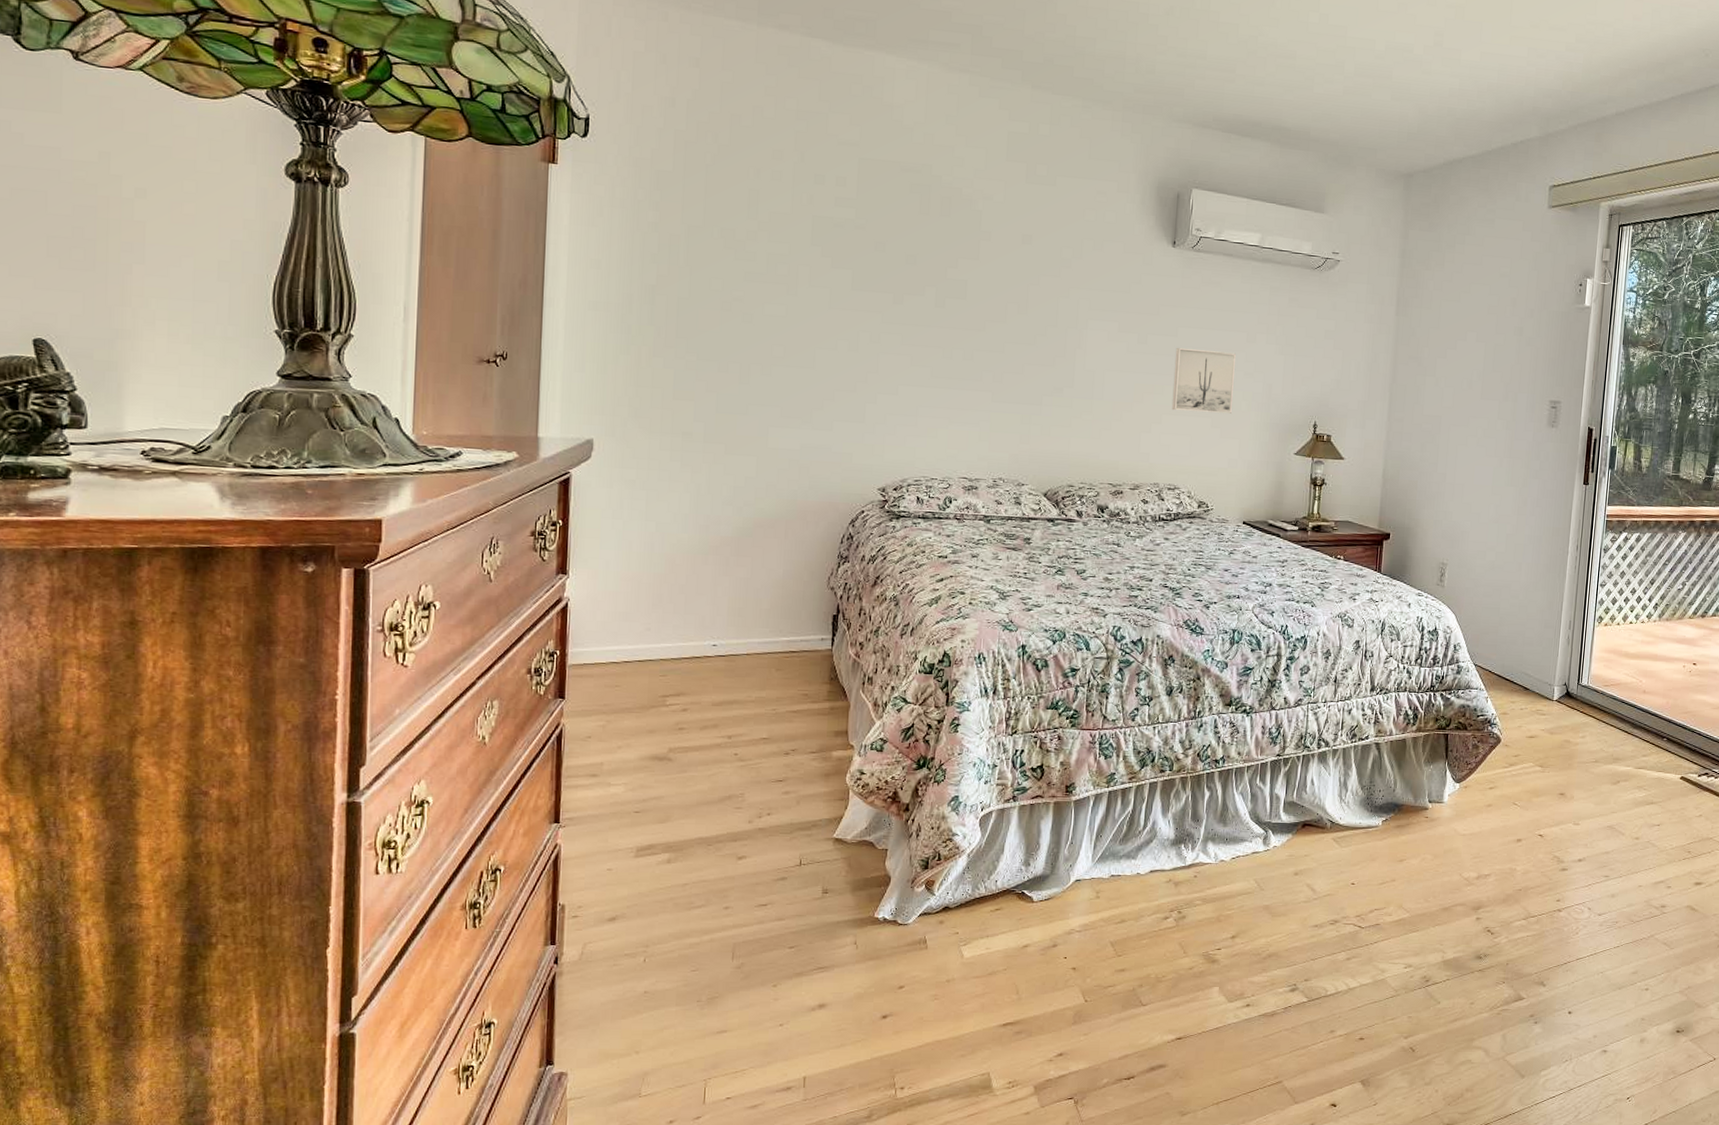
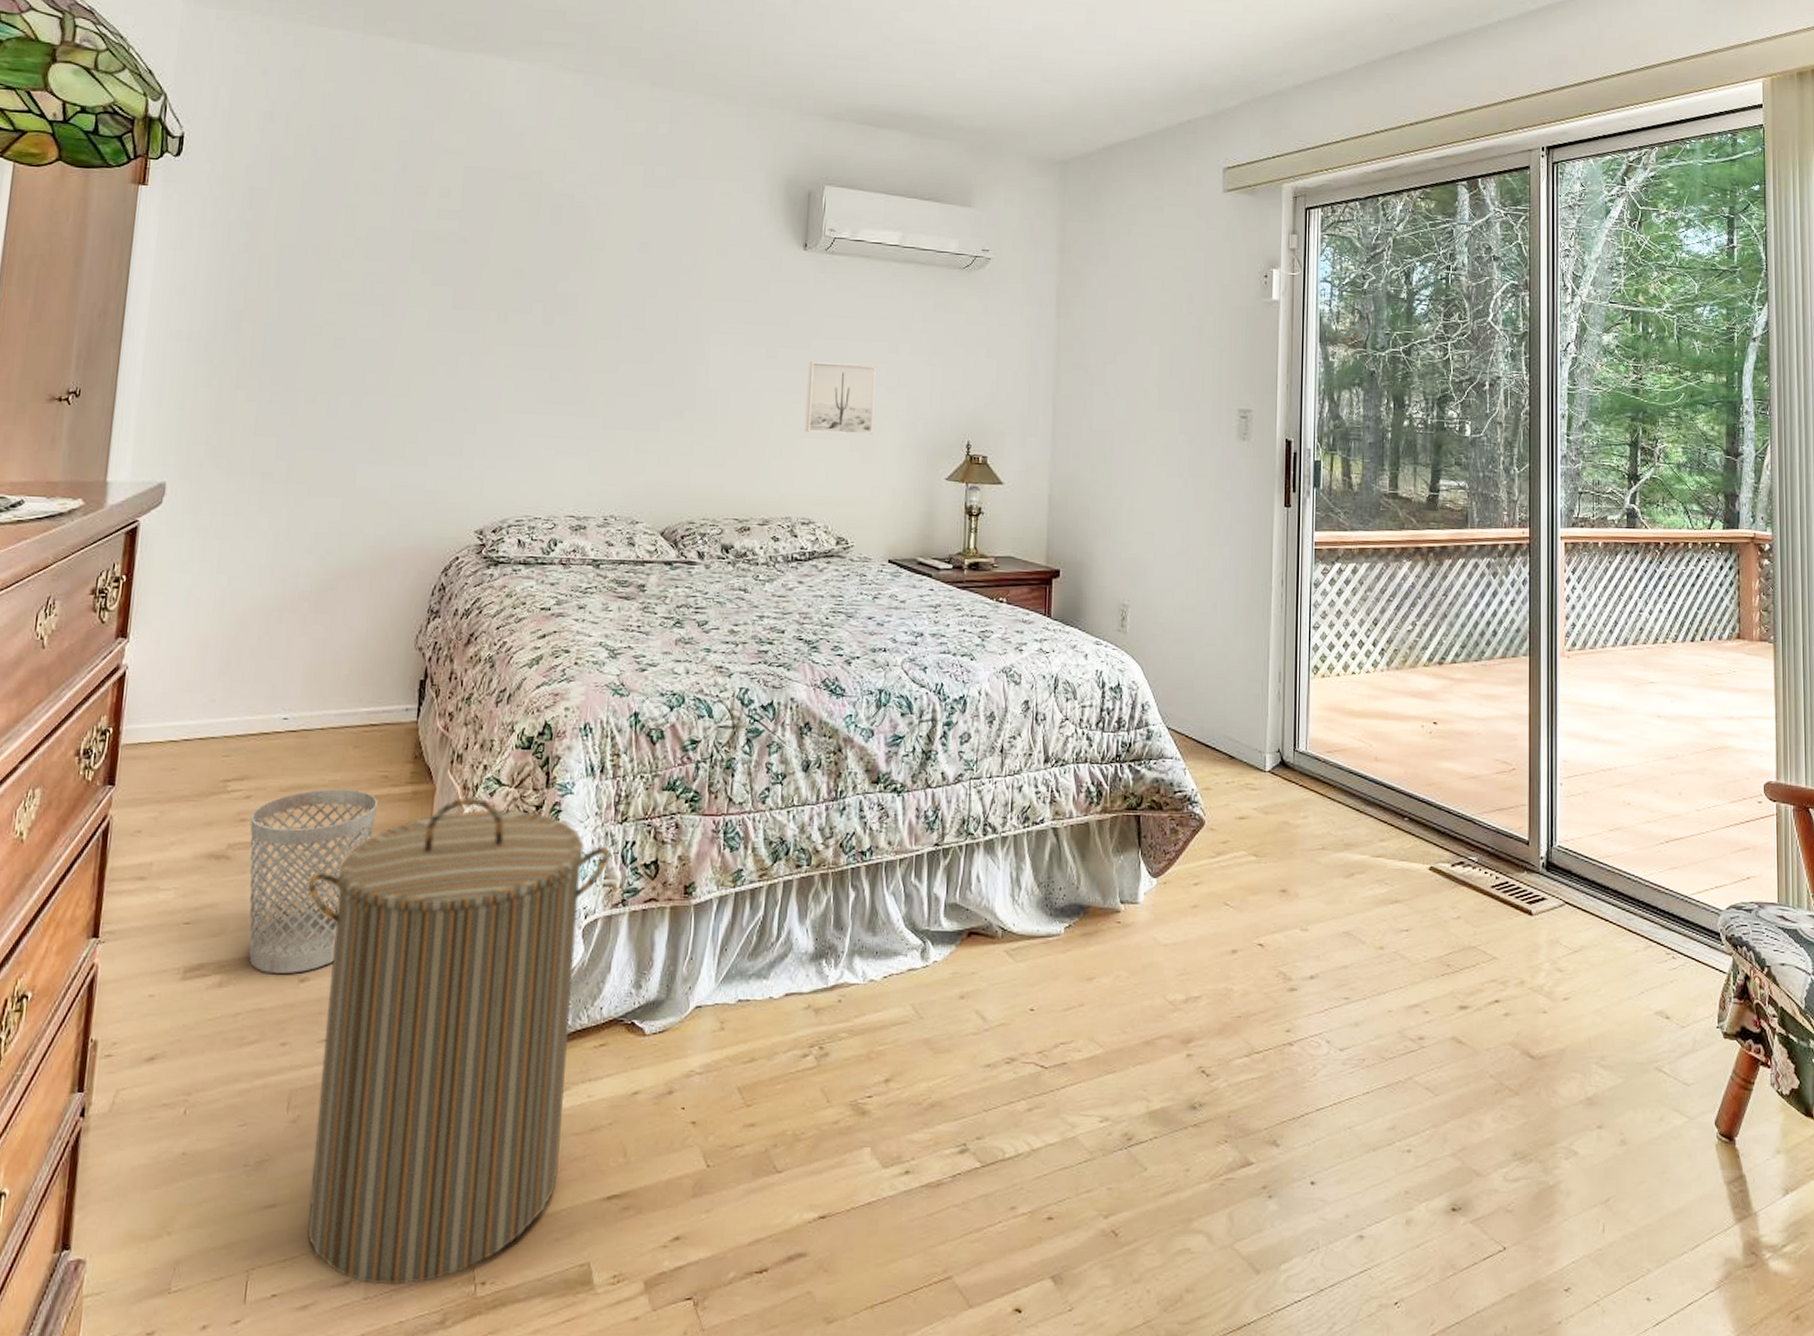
wastebasket: none [688,704,800,853] -> present [249,789,379,973]
laundry hamper: none [741,711,1003,1090] -> present [307,796,611,1285]

